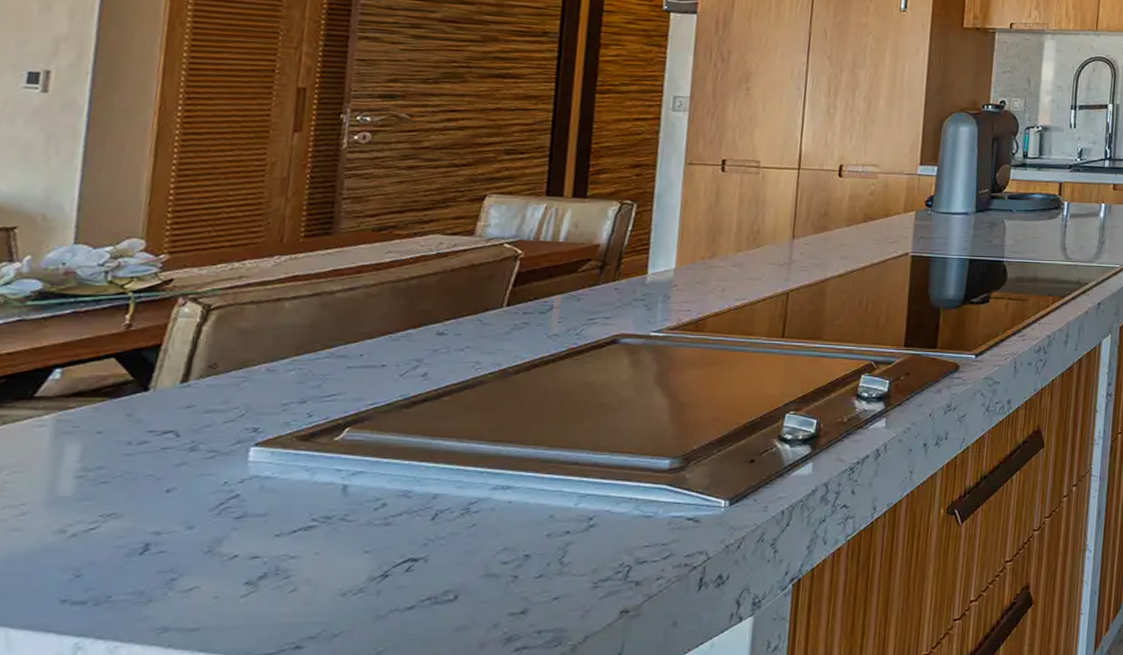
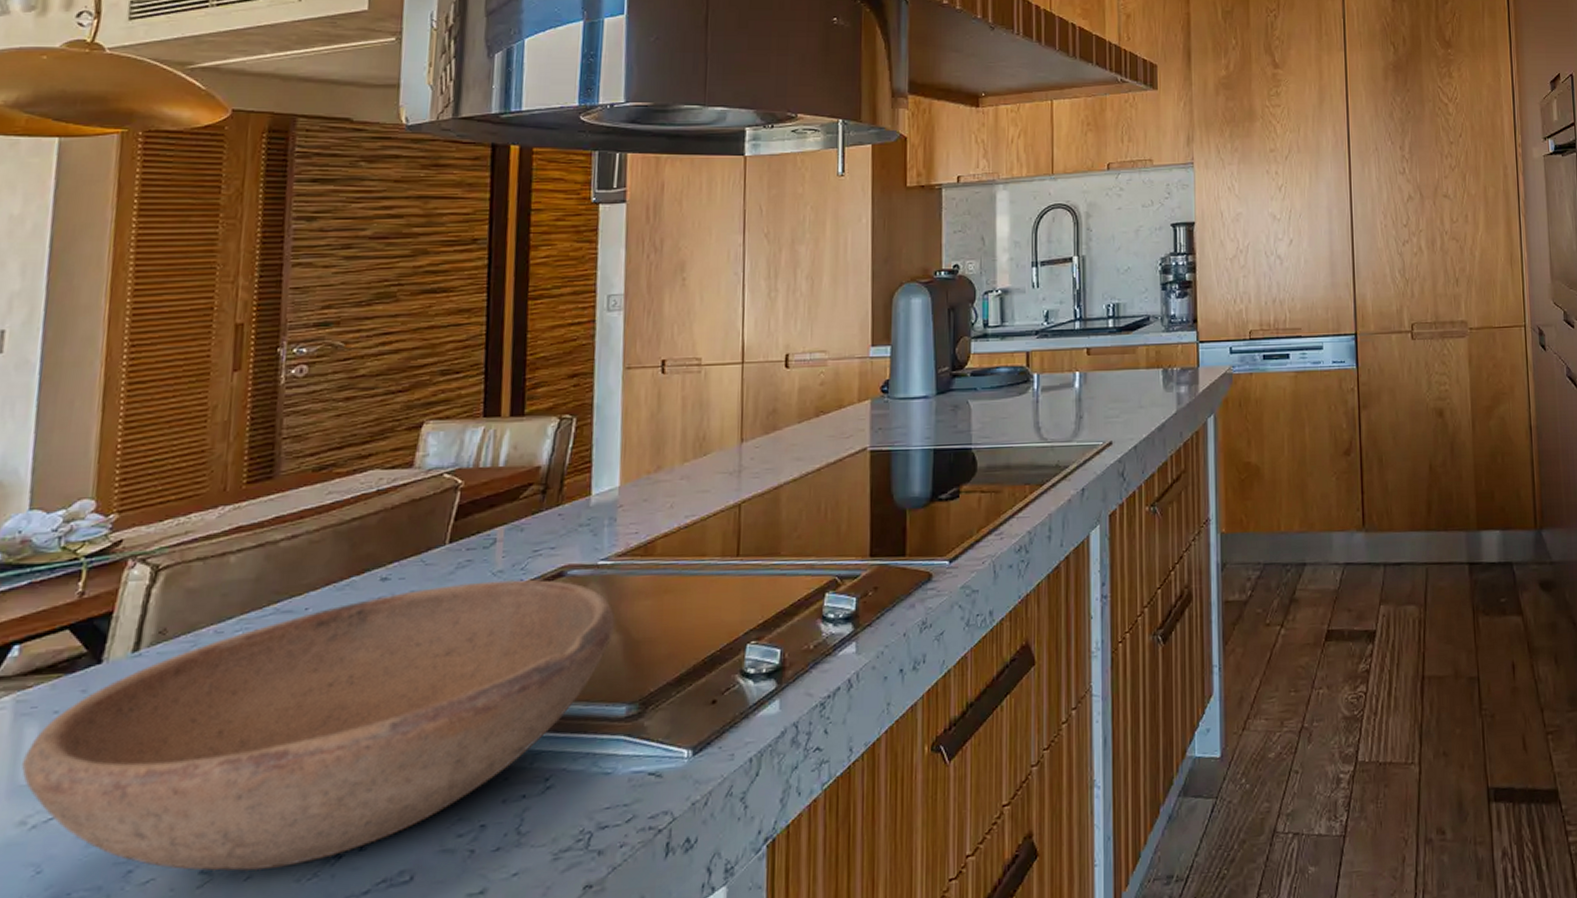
bowl: none [61,342,664,585] -> present [21,579,616,872]

